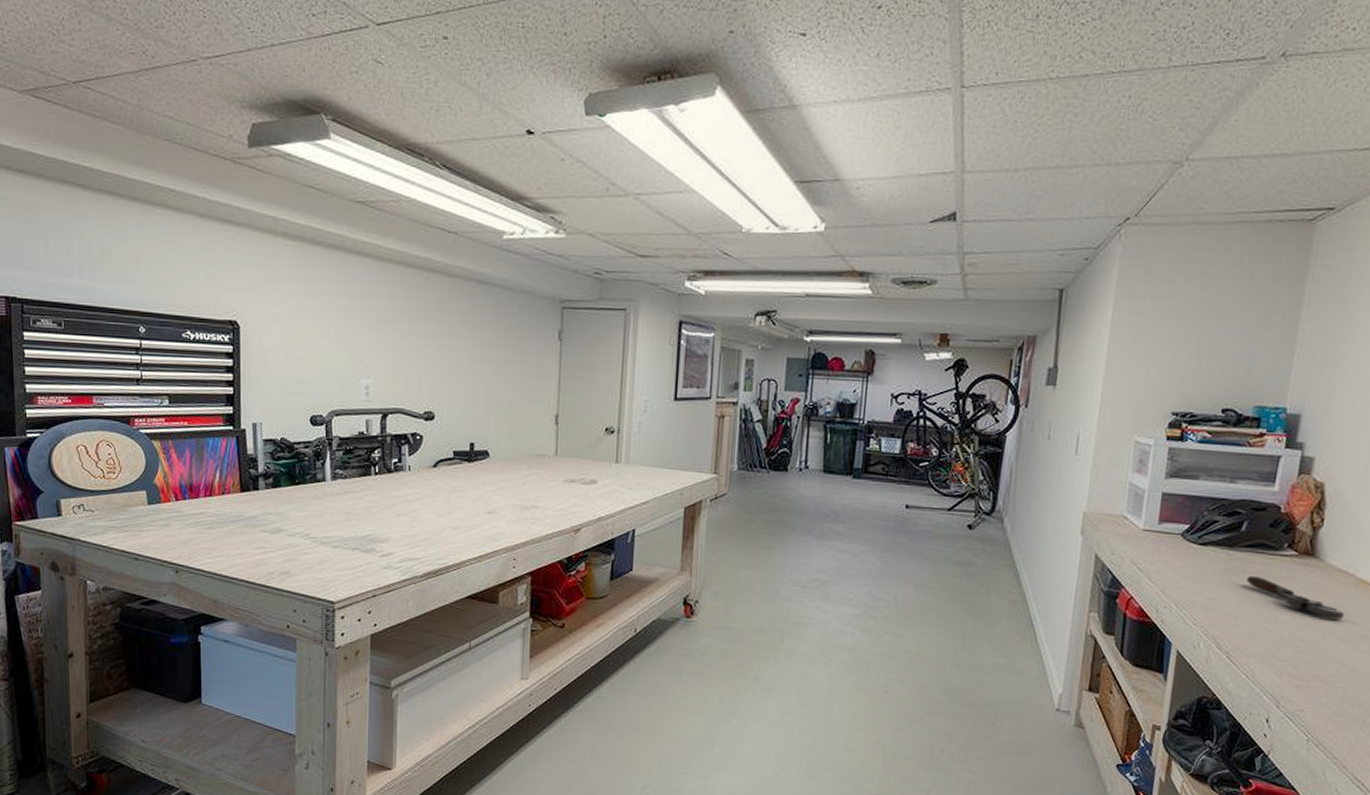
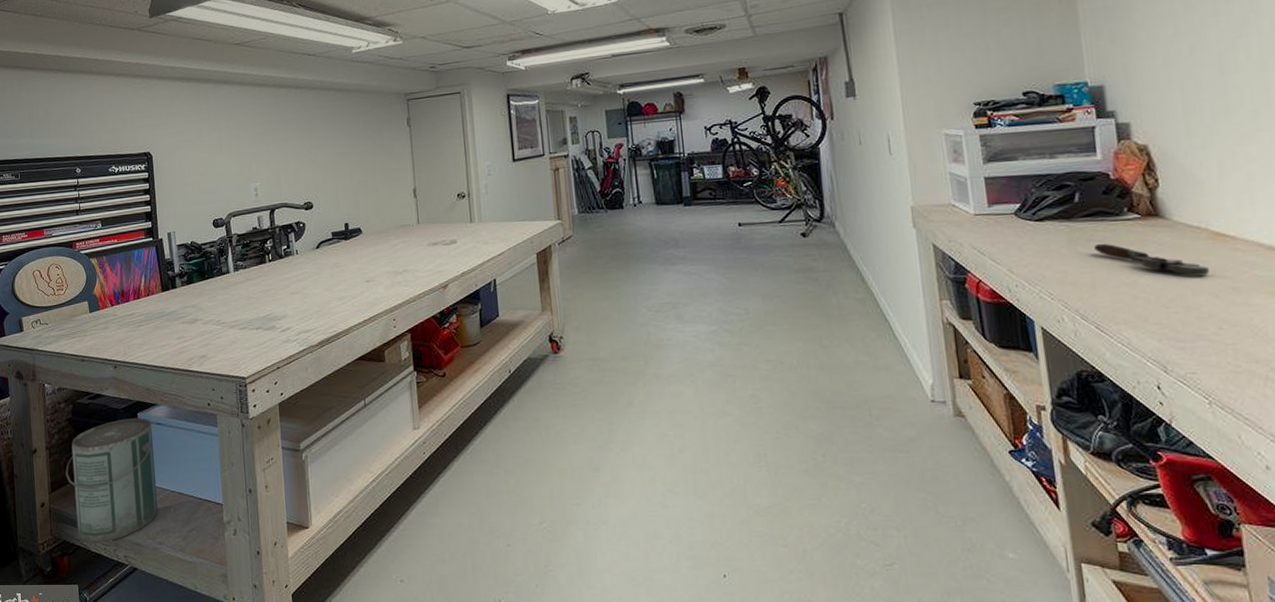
paint can: none [109,631,219,763] -> present [65,418,159,544]

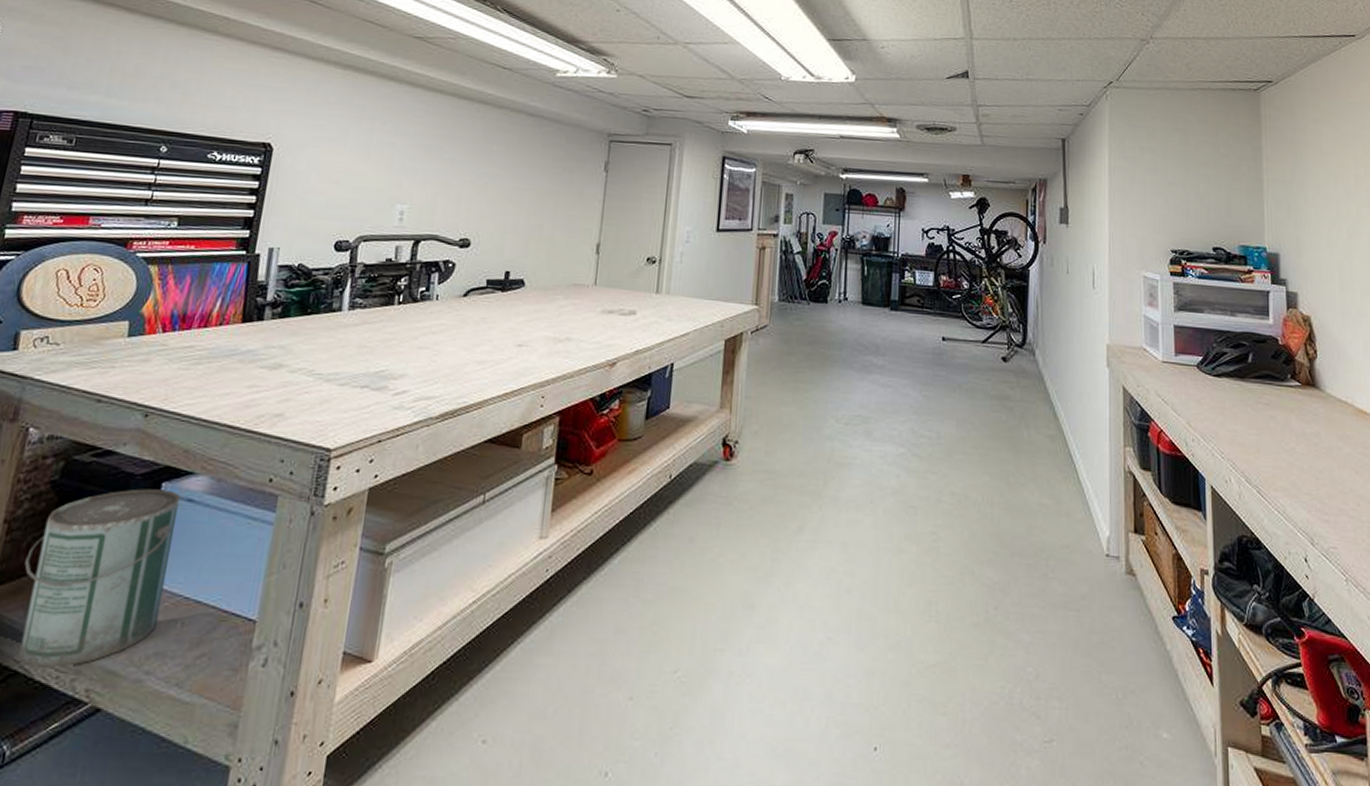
wrench: present [1094,243,1209,276] -> none [1261,406,1352,450]

